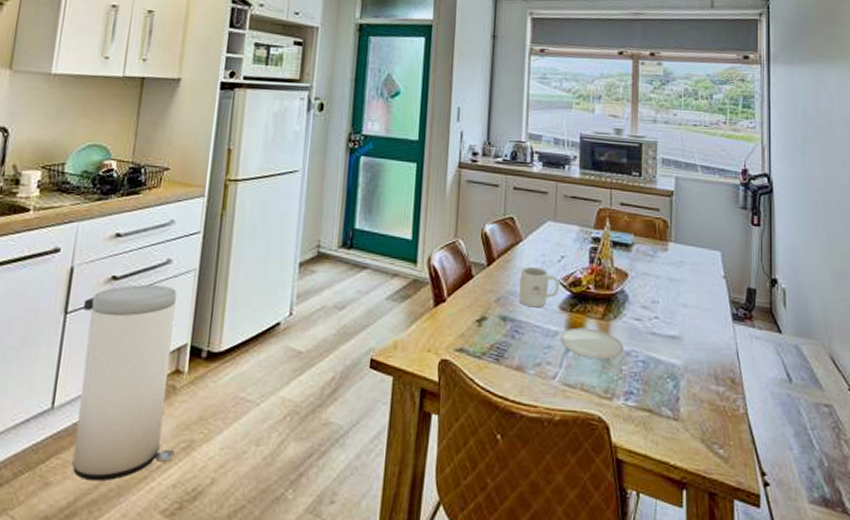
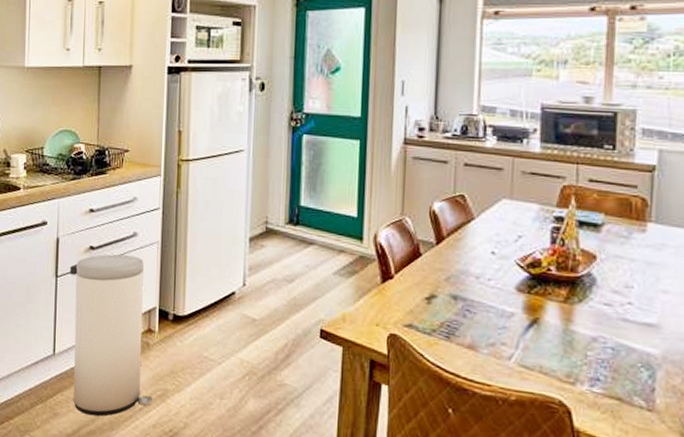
mug: present [519,266,559,308] -> none [471,245,516,288]
plate: present [560,327,624,360] -> none [516,309,590,344]

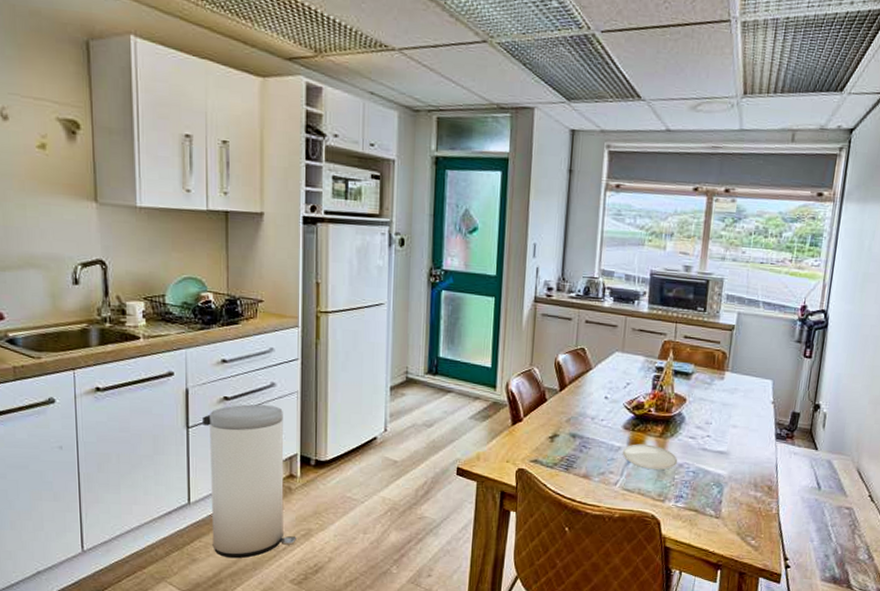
plate: none [516,309,590,344] -> present [622,444,678,471]

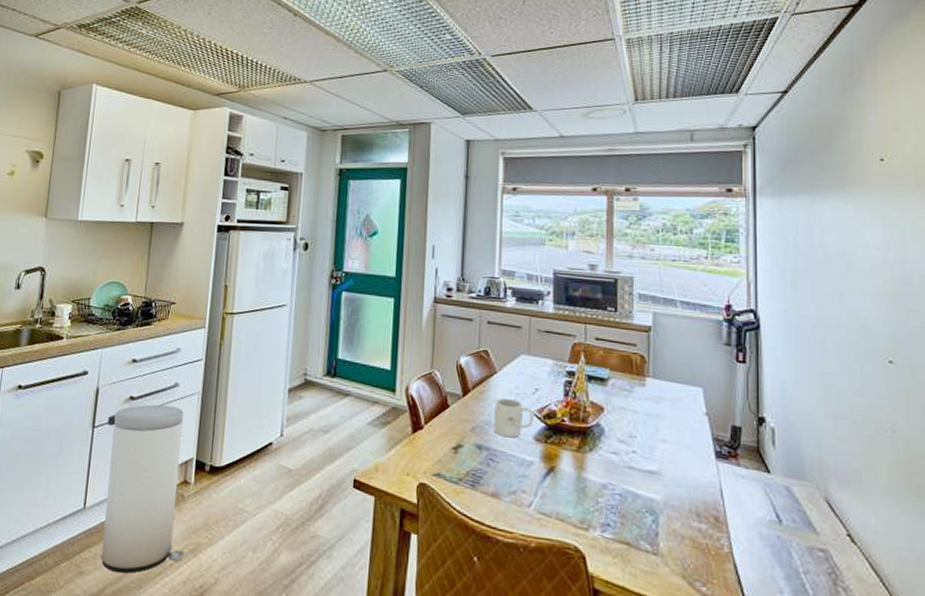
mug: none [587,391,624,427] -> present [494,397,534,438]
plate: present [622,444,678,471] -> none [535,458,601,492]

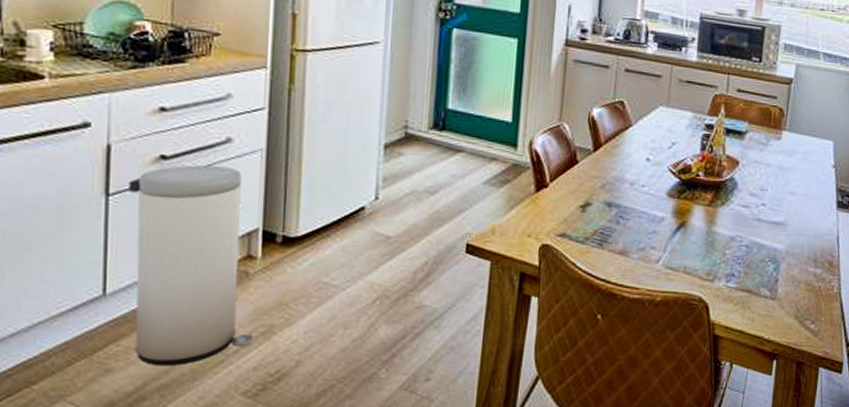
mug: present [494,397,534,438] -> none [625,152,669,194]

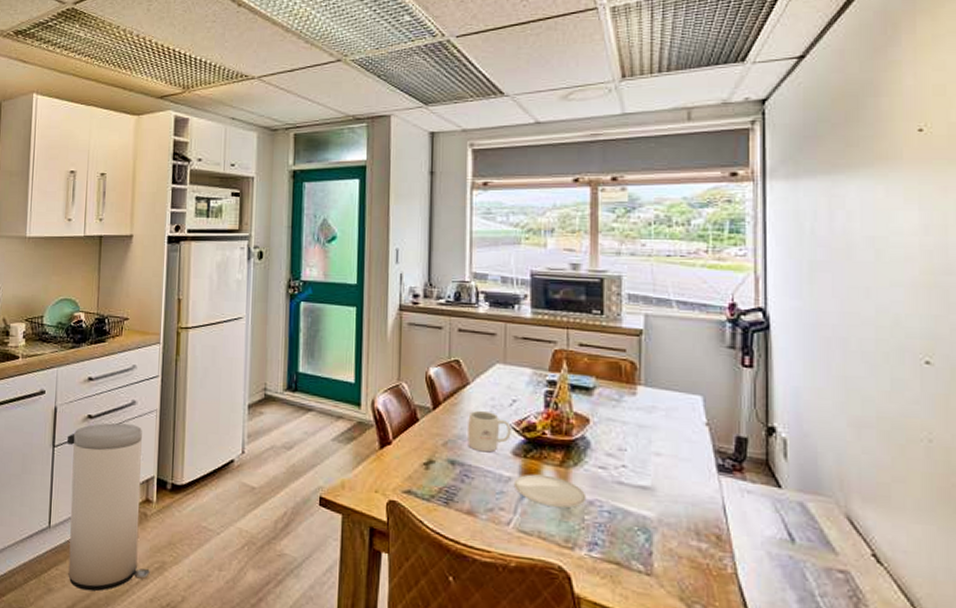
mug: none [625,152,669,194] -> present [468,410,511,453]
plate: none [665,214,730,245] -> present [513,474,587,509]

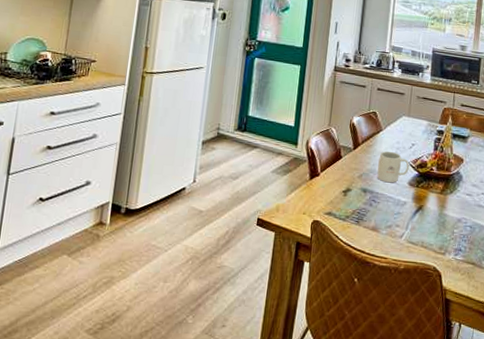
pedal bin: present [67,423,150,591] -> none [14,153,101,307]
plate: present [513,474,587,509] -> none [407,199,457,225]

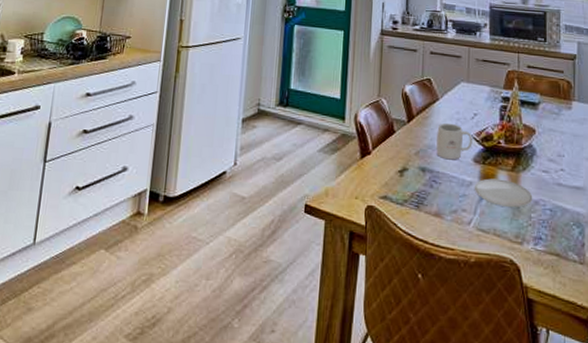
plate: none [407,199,457,225] -> present [474,178,533,208]

